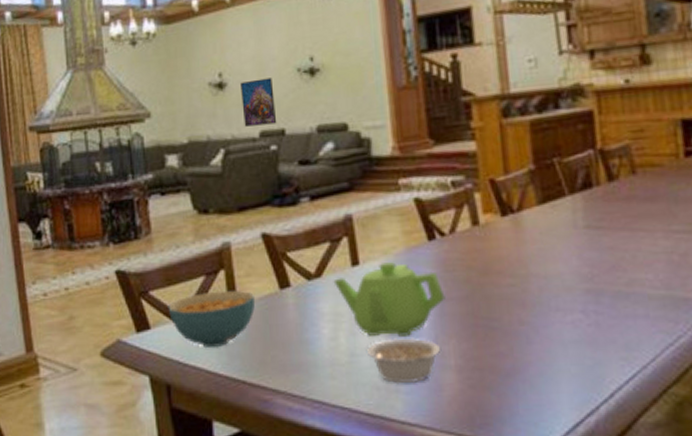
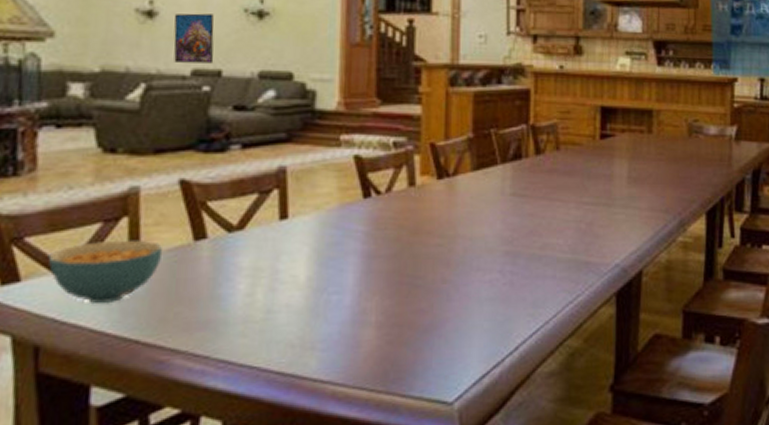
teapot: present [333,262,445,336] -> none [257,218,374,293]
legume: present [367,338,440,384] -> none [286,294,362,342]

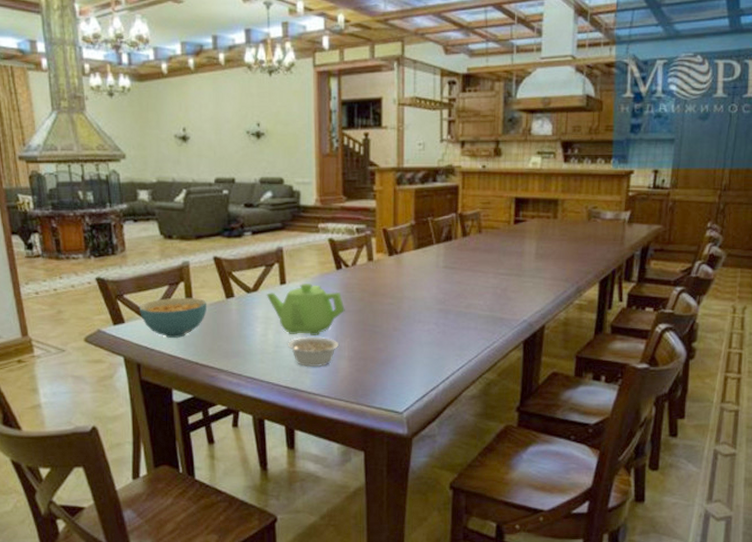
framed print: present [173,13,214,64] -> none [200,136,229,173]
teapot: none [257,218,374,293] -> present [266,283,345,335]
legume: none [286,294,362,342] -> present [288,336,339,368]

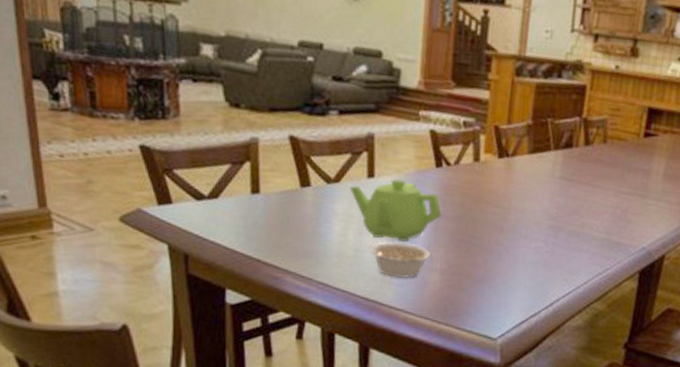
cereal bowl: present [139,297,207,339] -> none [191,179,277,229]

